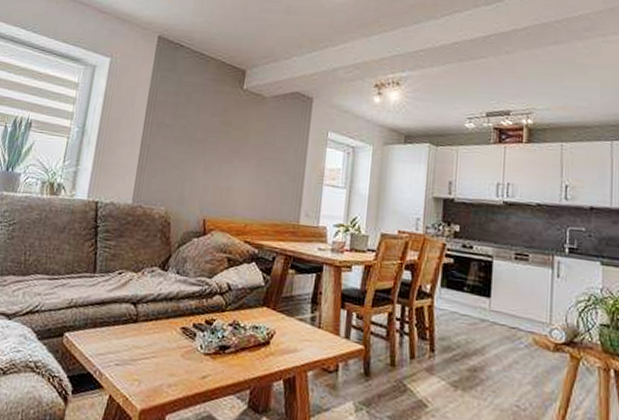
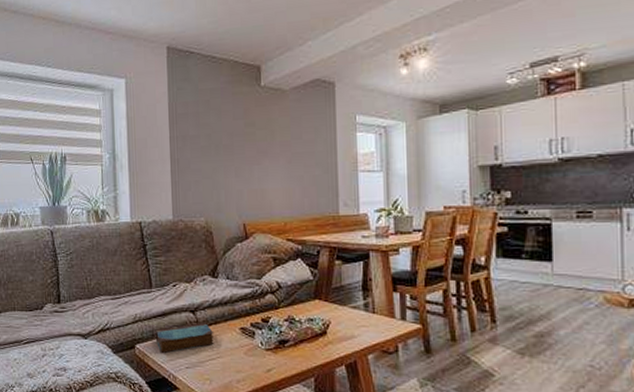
book: none [88,316,152,347] -> present [155,322,215,354]

